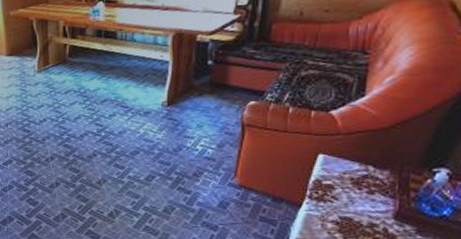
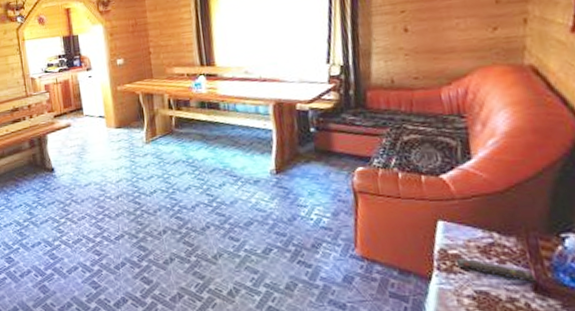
remote control: none [329,188,400,212] -> present [457,257,538,284]

